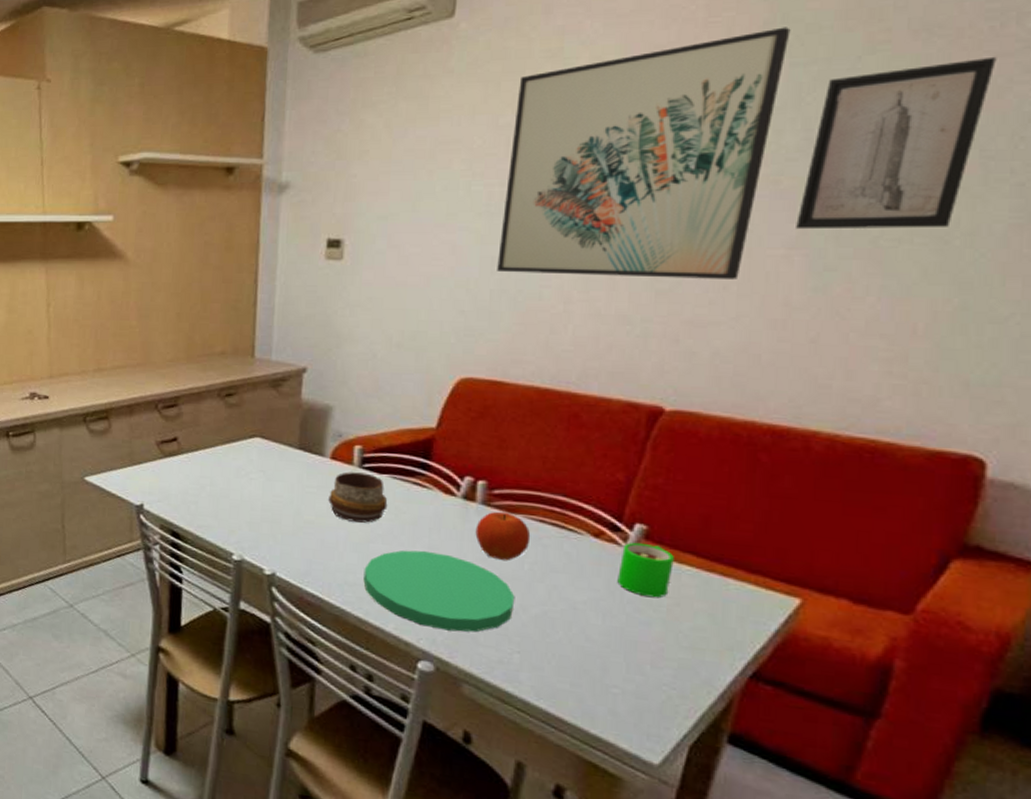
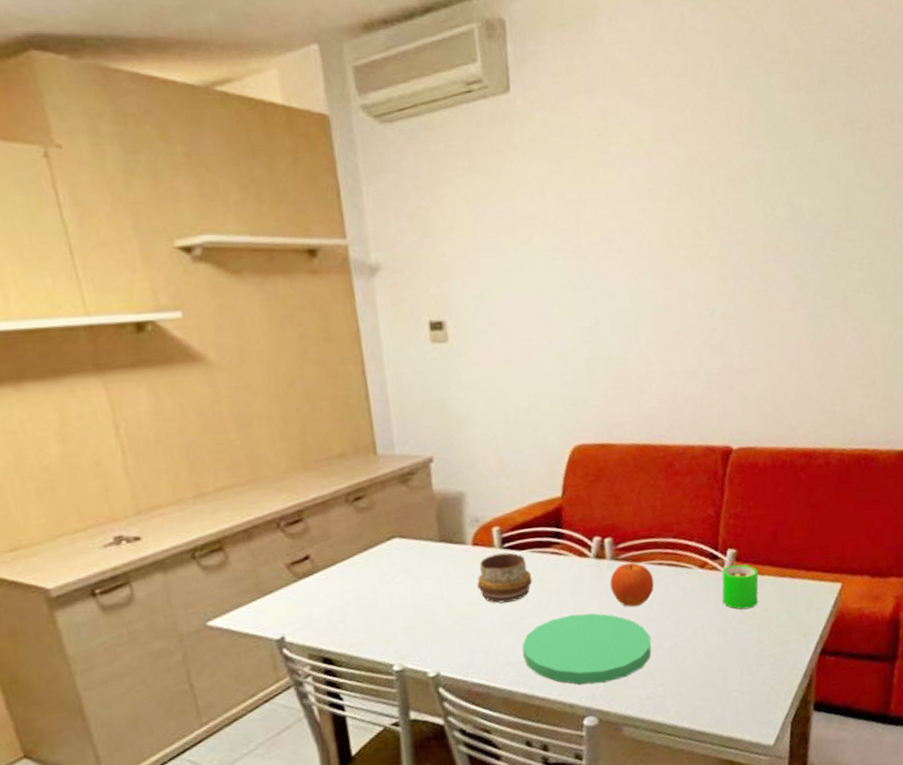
wall art: present [497,27,791,279] -> none [577,116,768,342]
wall art: present [796,56,997,230] -> none [794,145,892,287]

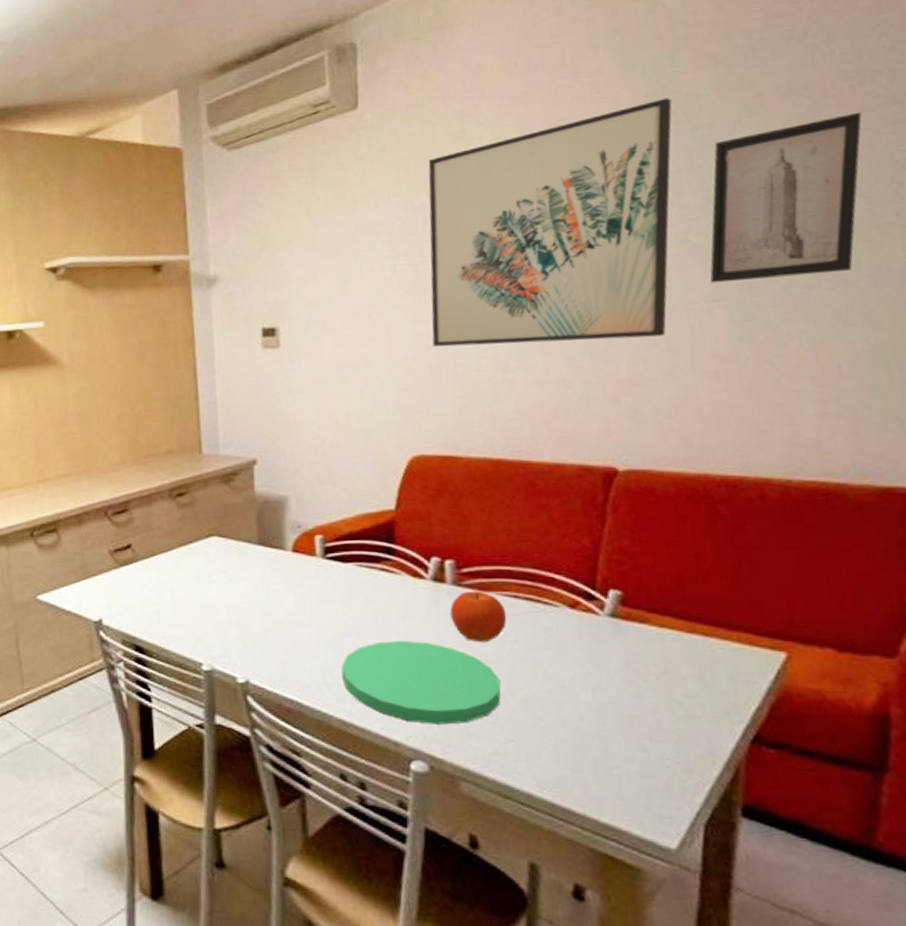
decorative bowl: present [477,552,533,604] -> none [295,563,357,616]
wall art: none [577,116,768,342] -> present [428,98,672,347]
mug: present [722,564,759,610] -> none [600,609,655,667]
wall art: none [794,145,892,287] -> present [710,111,862,284]

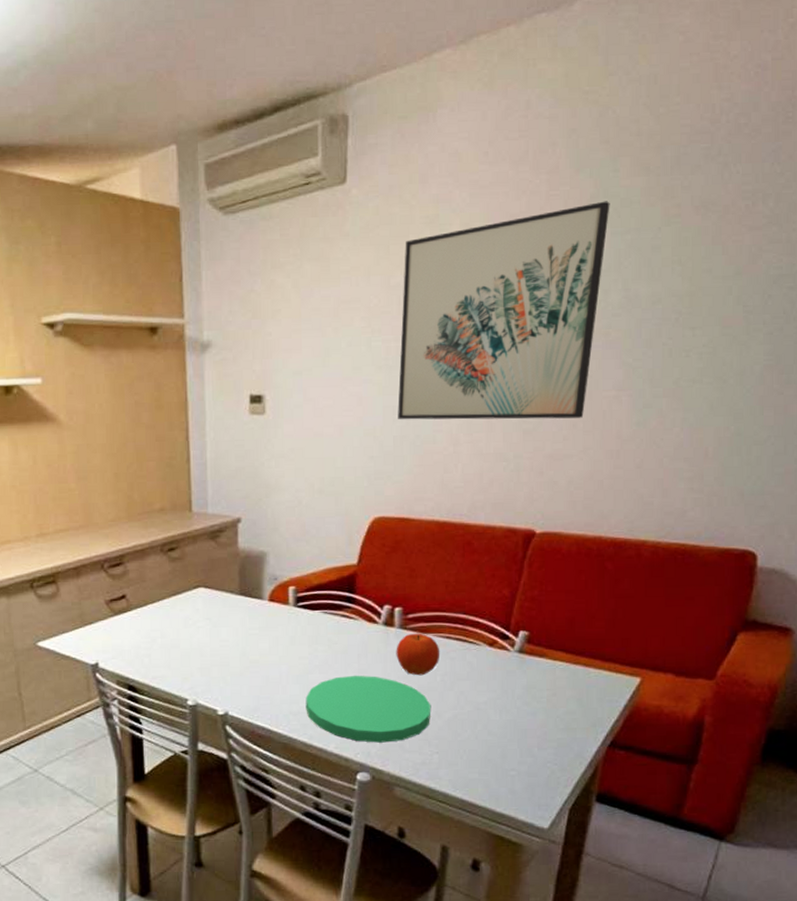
wall art: present [710,111,862,284] -> none [622,229,751,374]

